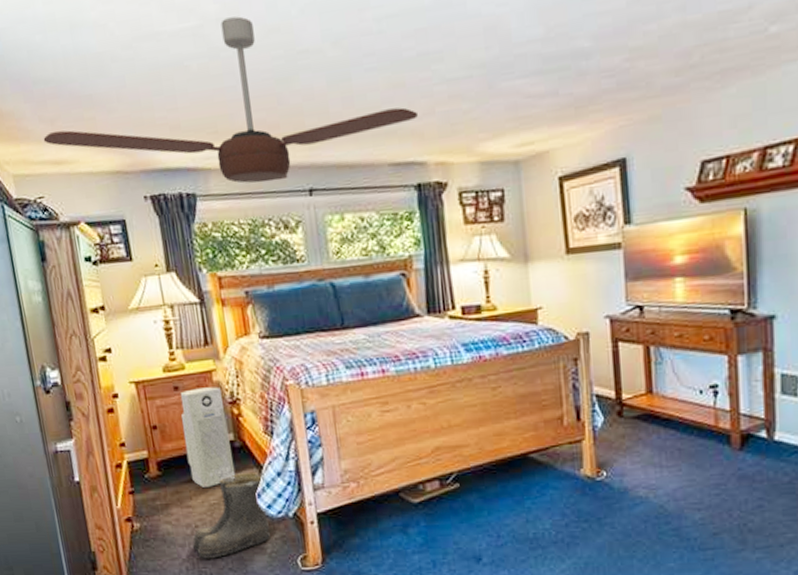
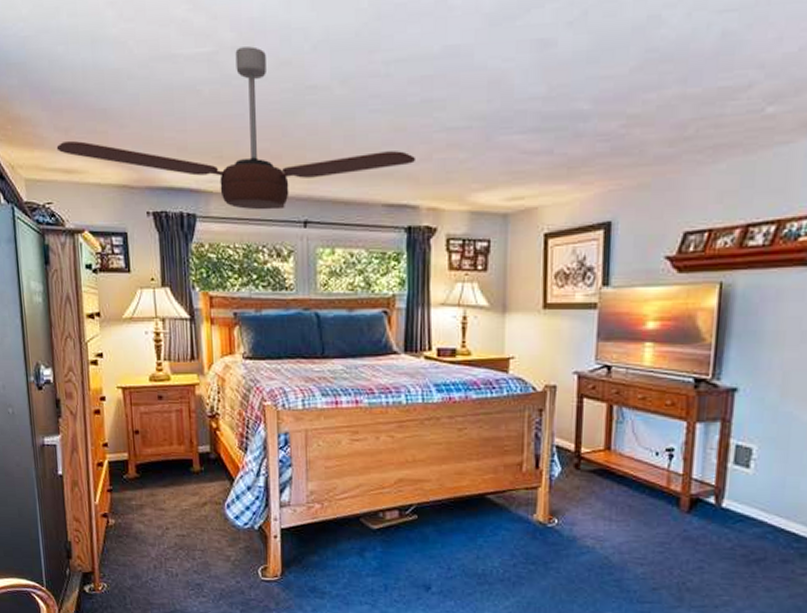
air purifier: present [180,387,236,487] -> none [162,399,209,493]
boots: present [192,473,270,559] -> none [161,484,236,560]

